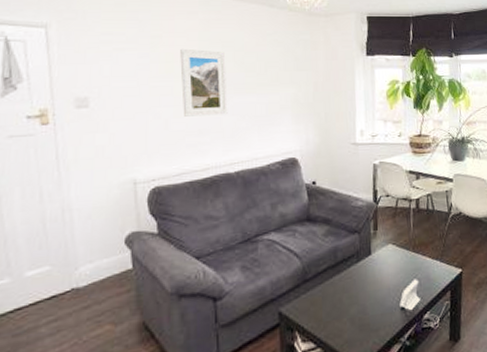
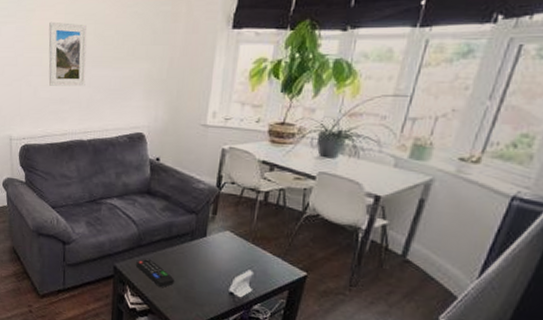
remote control: none [304,292,346,322] -> present [136,258,174,287]

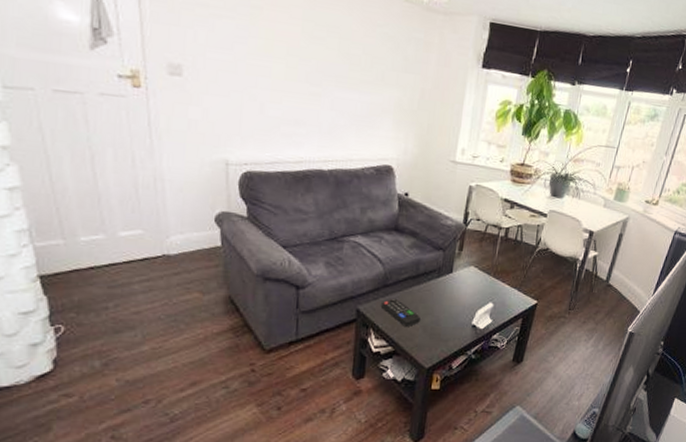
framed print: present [48,21,87,87] -> none [280,26,330,109]

